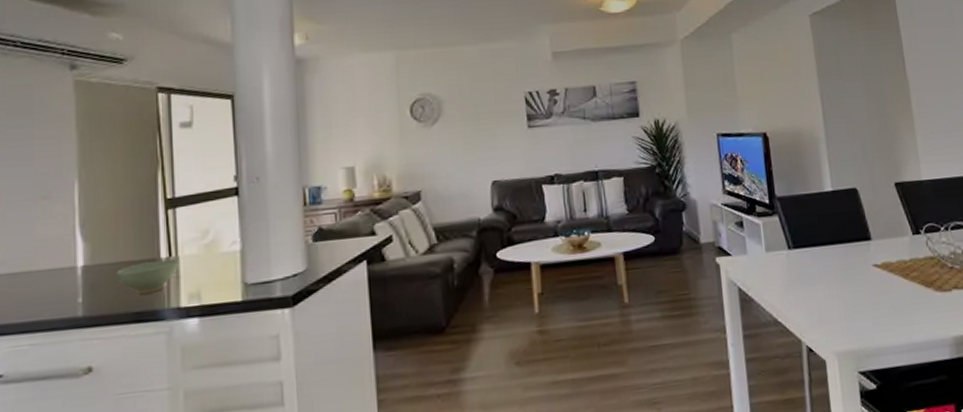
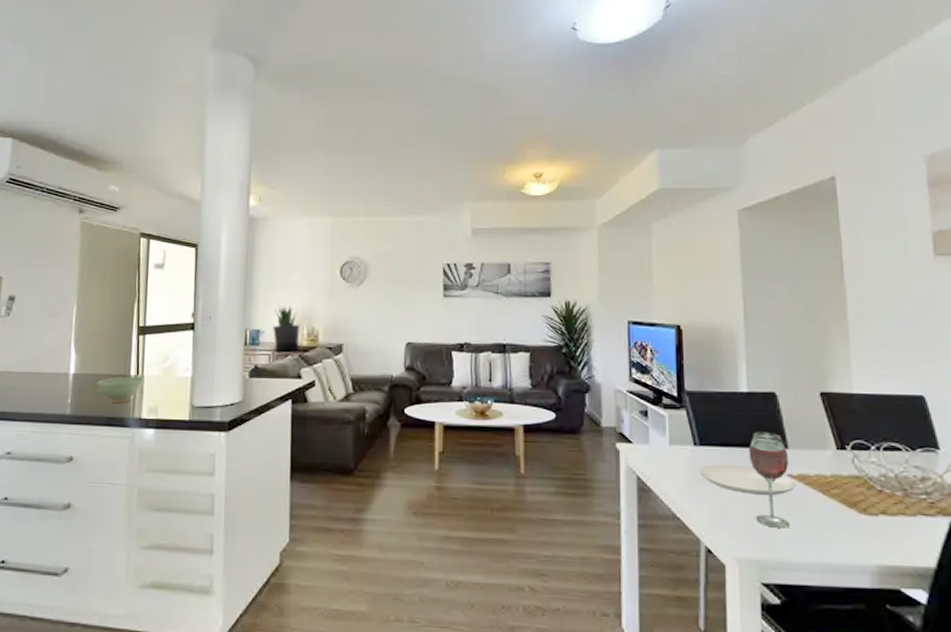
planter: none [337,154,370,209] -> present [273,304,300,353]
plate: none [794,262,882,289] -> present [698,463,797,495]
wineglass: none [837,226,879,318] -> present [749,431,789,528]

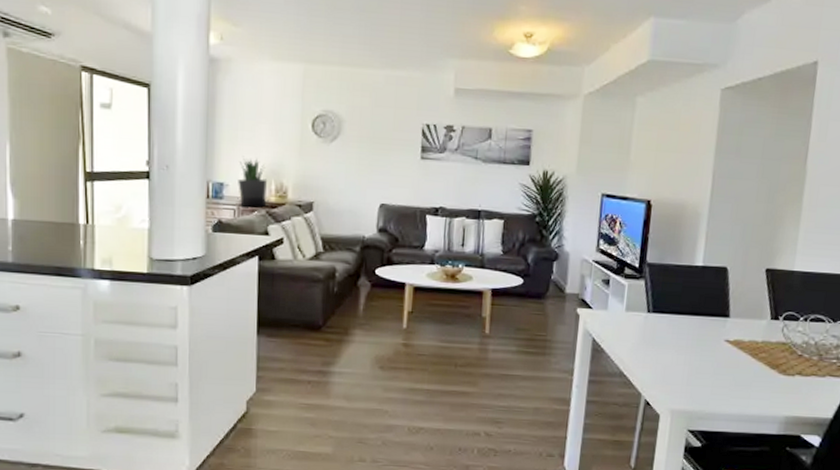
bowl: present [97,376,144,403] -> none [41,225,95,253]
plate: present [698,463,797,495] -> none [648,329,731,357]
wineglass: present [749,431,789,528] -> none [692,302,729,385]

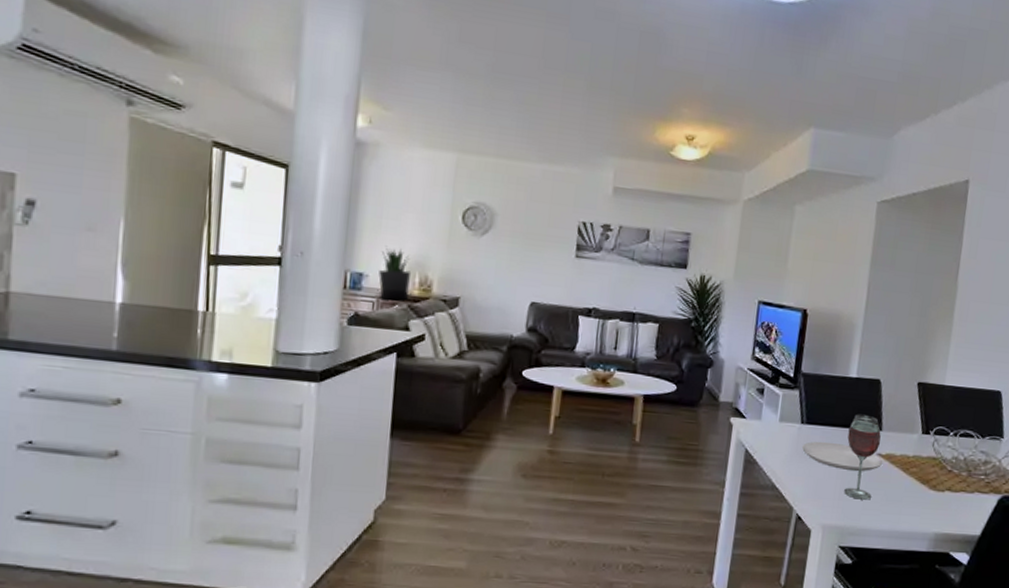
plate: none [648,329,731,357] -> present [801,441,883,471]
wineglass: none [692,302,729,385] -> present [844,414,881,500]

